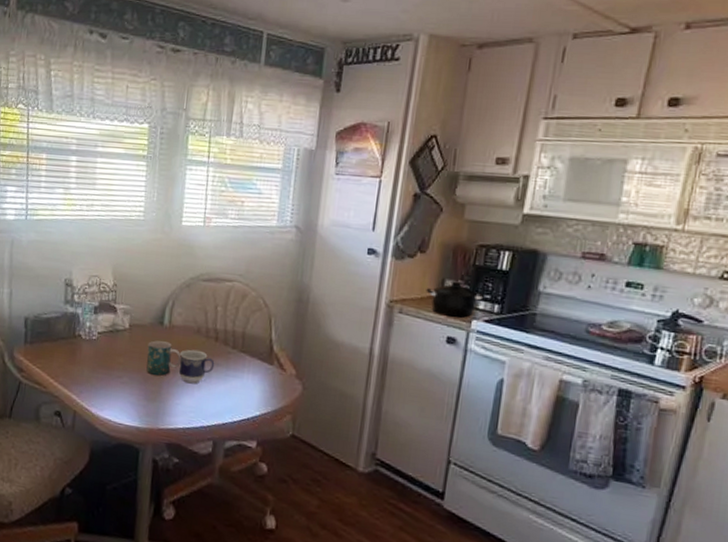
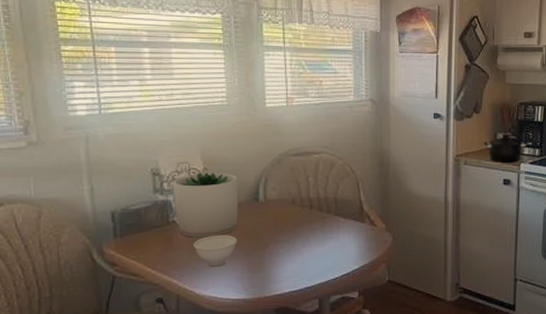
planter: none [82,287,145,357] -> present [173,172,238,238]
bowl: none [94,355,138,389] -> present [193,235,238,267]
mug: present [146,340,182,376] -> none [246,216,280,248]
cup: present [179,349,215,384] -> none [277,219,312,251]

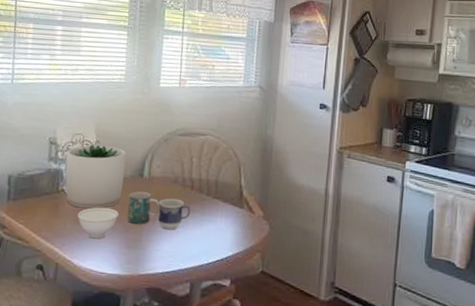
mug: none [246,216,280,248] -> present [127,191,160,224]
cup: none [277,219,312,251] -> present [158,198,191,230]
saucepan: present [483,134,528,163] -> none [368,129,415,160]

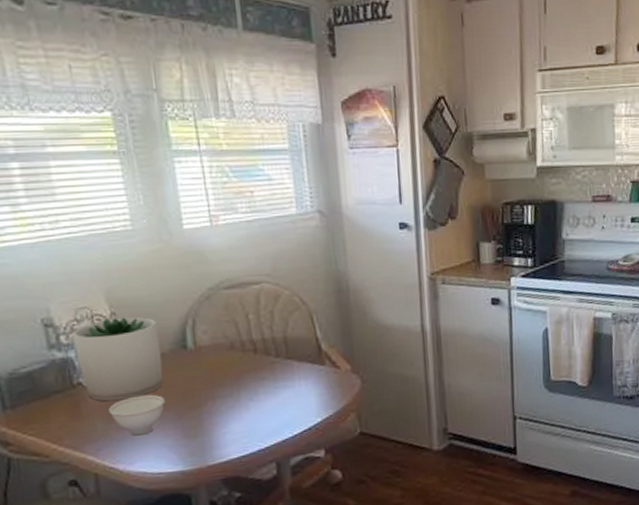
mug: present [127,191,160,224] -> none [173,366,219,408]
cup: present [158,198,191,230] -> none [214,367,260,407]

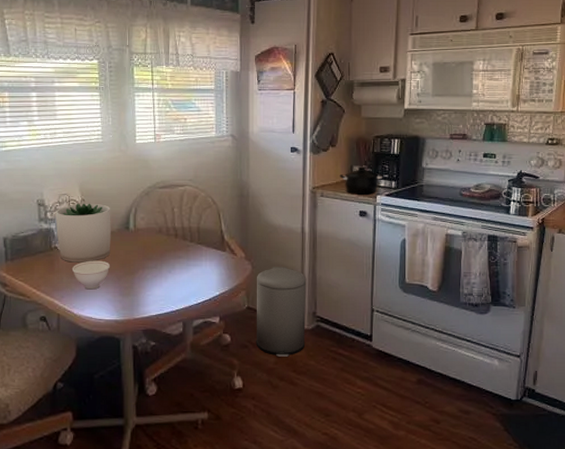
pedal bin: none [369,376,436,490] -> present [256,267,307,358]
saucepan: none [463,242,518,279] -> present [339,166,384,195]

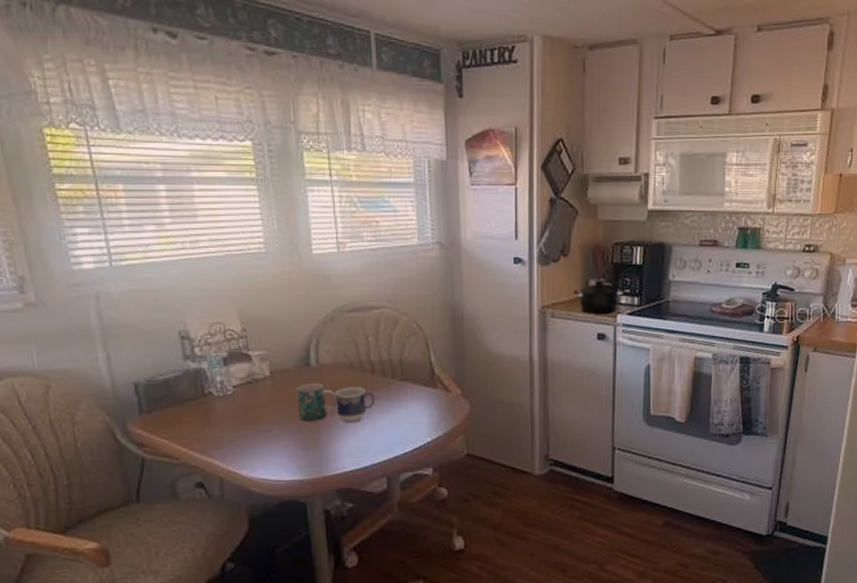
planter: present [55,203,111,263] -> none [206,333,287,411]
bowl: present [71,260,111,290] -> none [234,407,288,445]
mug: none [117,243,148,273] -> present [296,383,337,421]
cup: none [146,247,177,276] -> present [334,386,376,423]
pedal bin: present [256,267,307,358] -> none [477,403,538,510]

